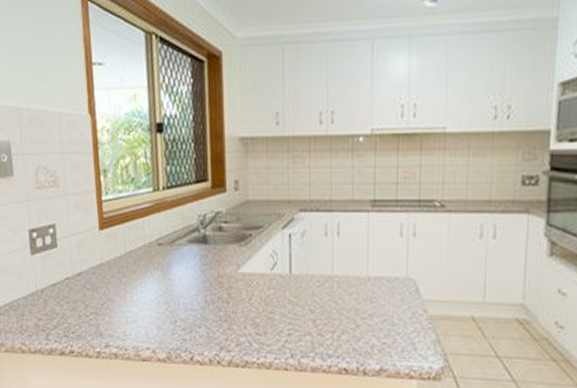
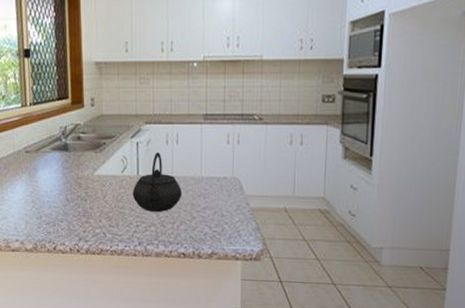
kettle: none [283,246,343,318] -> present [132,152,182,212]

